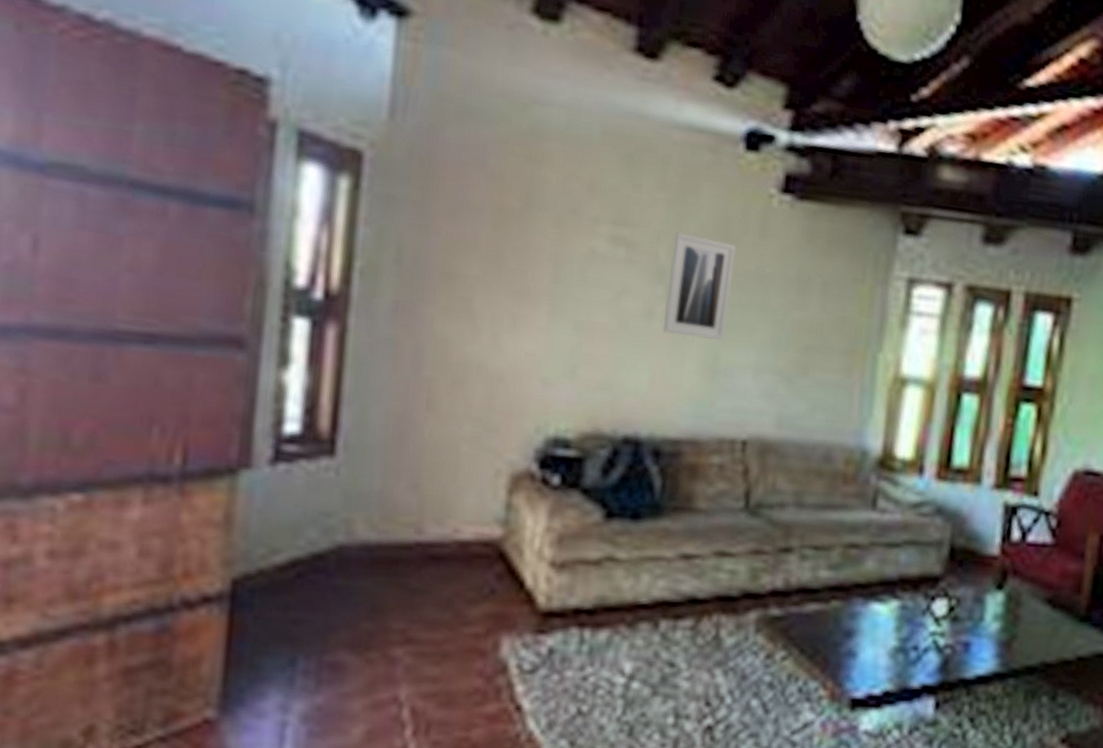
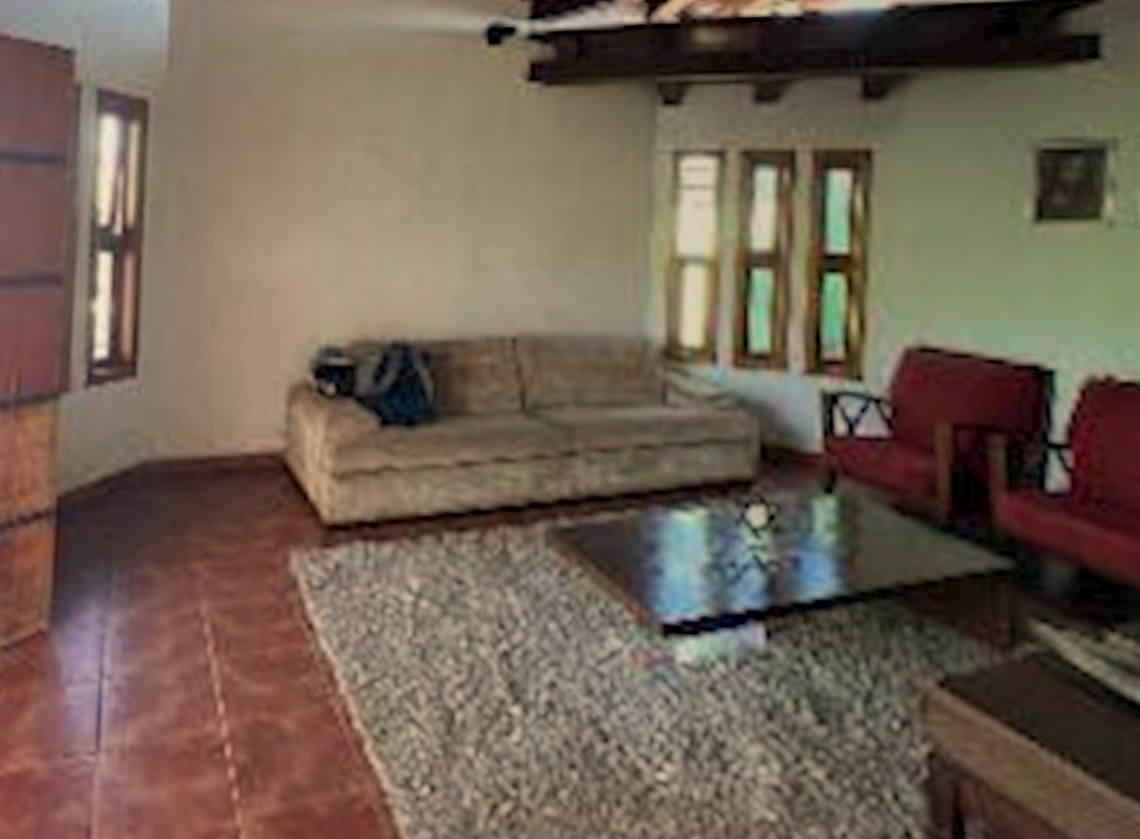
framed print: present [662,232,737,340] -> none [421,134,488,237]

